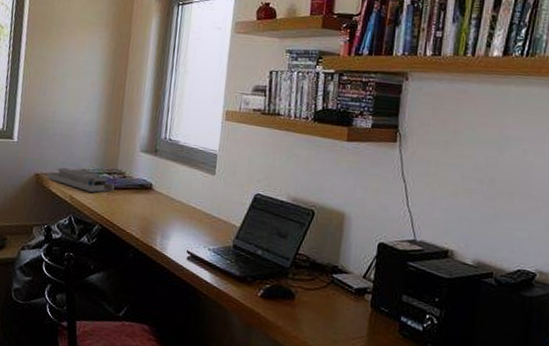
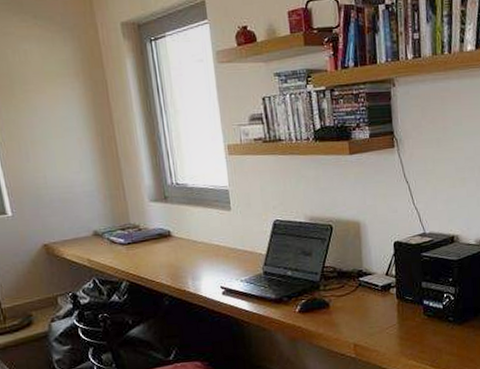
desk organizer: present [47,168,115,193] -> none [57,230,132,252]

